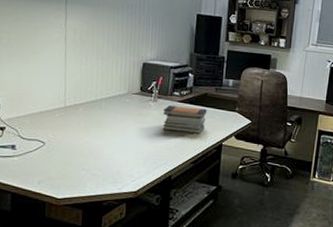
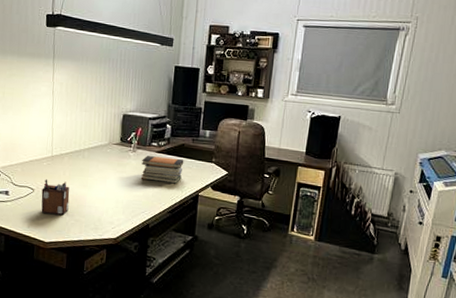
desk organizer: none [53,131,85,170] -> present [41,178,70,216]

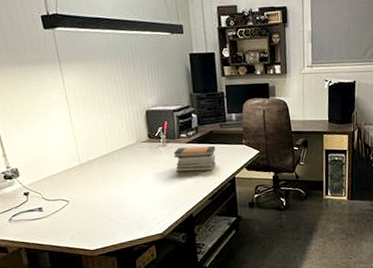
desk organizer: present [41,178,70,216] -> none [77,187,109,223]

